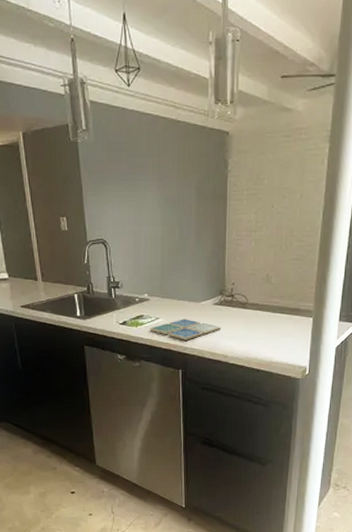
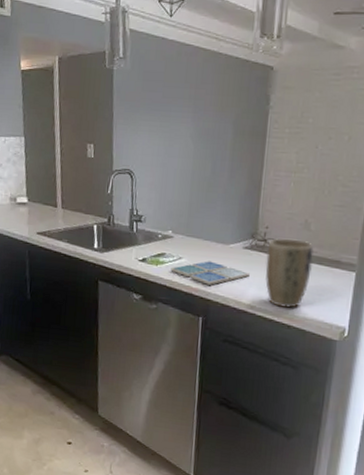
plant pot: none [234,292,275,354] -> present [265,238,314,308]

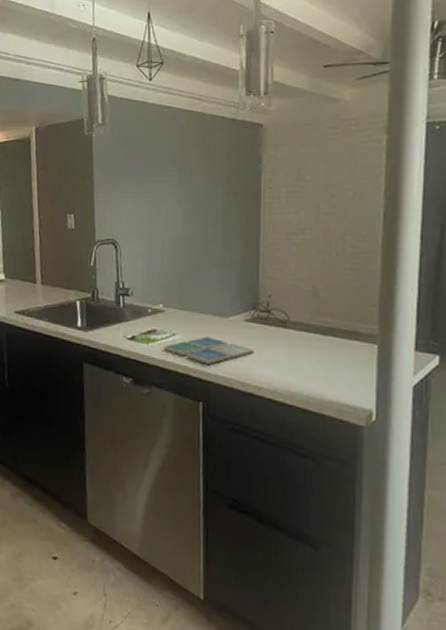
plant pot: present [265,238,314,308] -> none [271,308,325,389]

